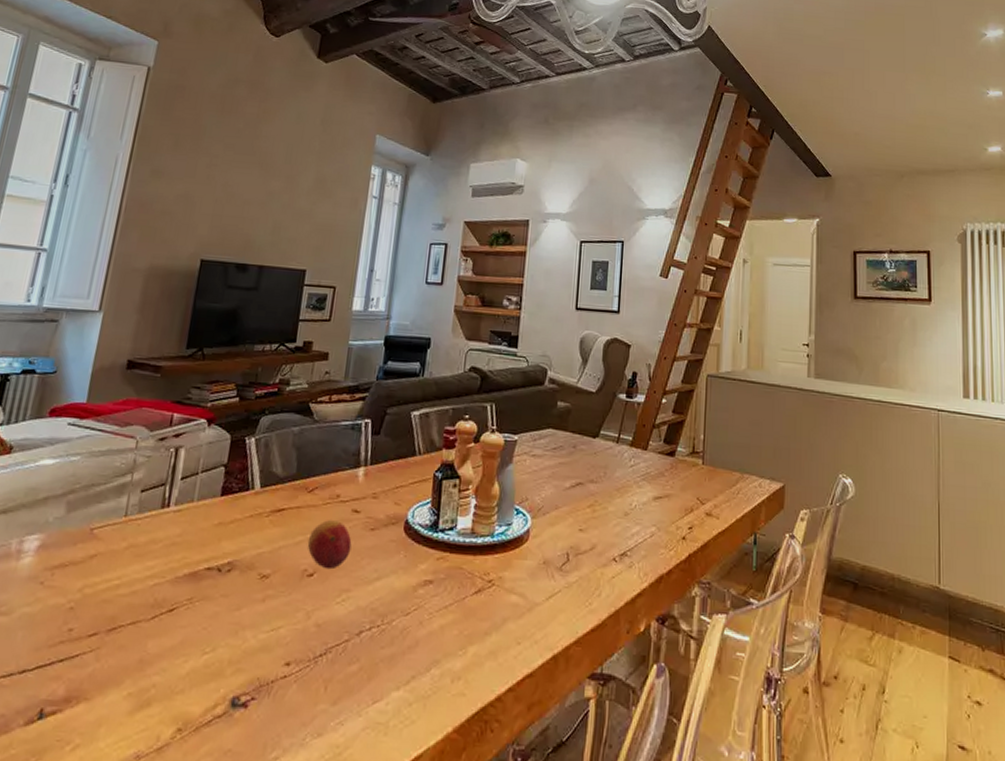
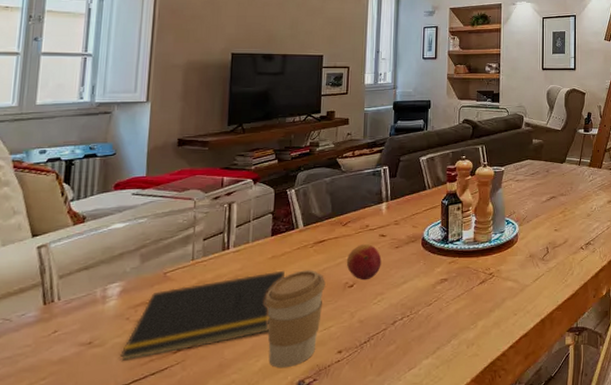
notepad: none [27,542,232,638] -> present [120,270,285,361]
coffee cup: none [199,546,280,676] -> present [265,270,326,368]

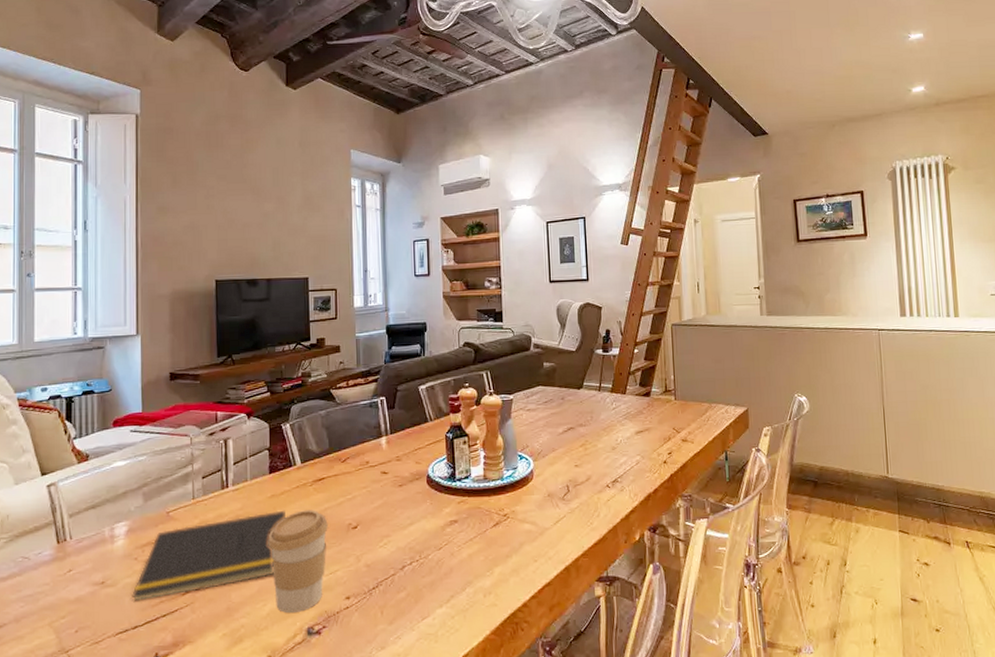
fruit: present [346,244,382,281] -> none [348,482,385,522]

